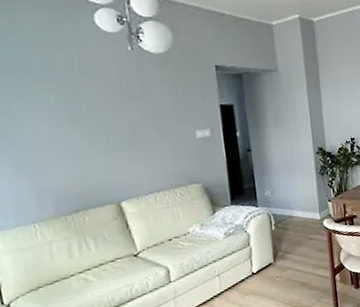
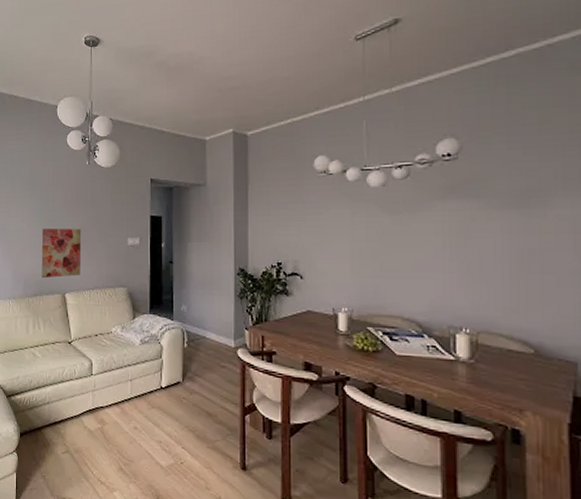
wall art: none [73,125,139,190] -> present [41,228,82,279]

